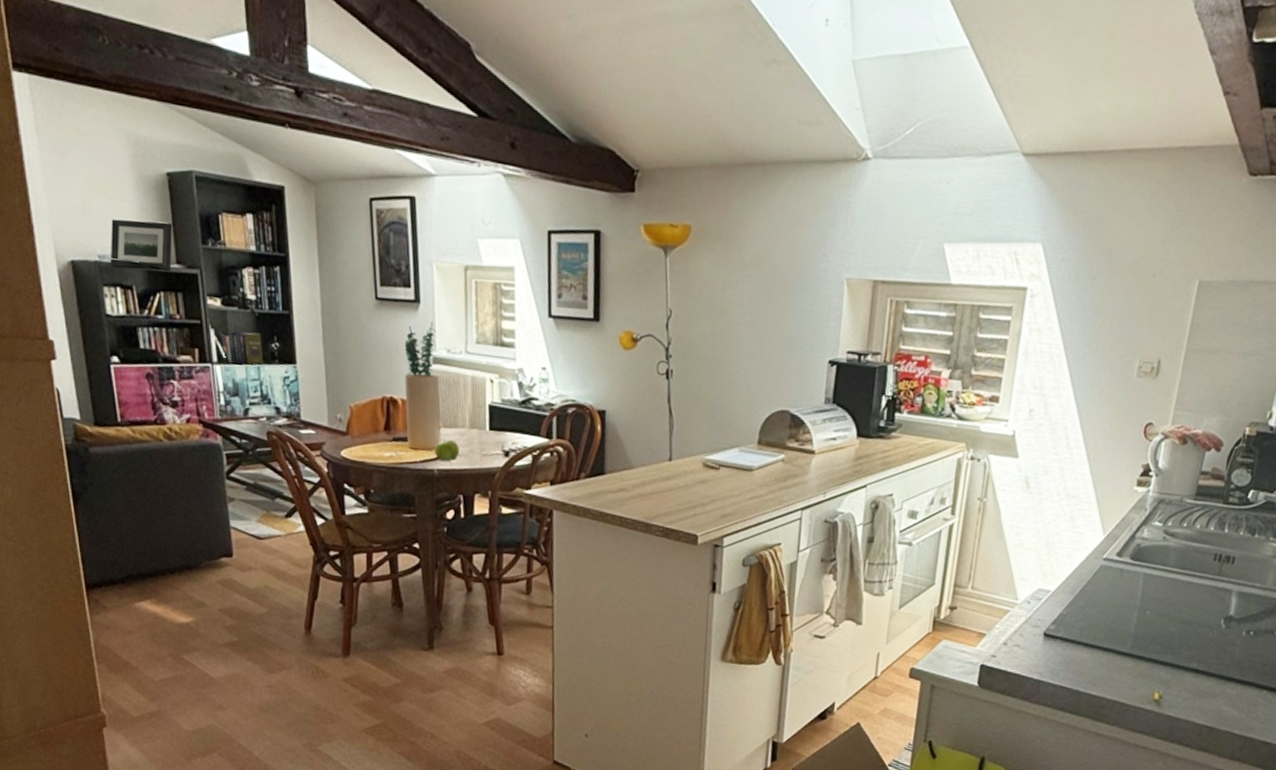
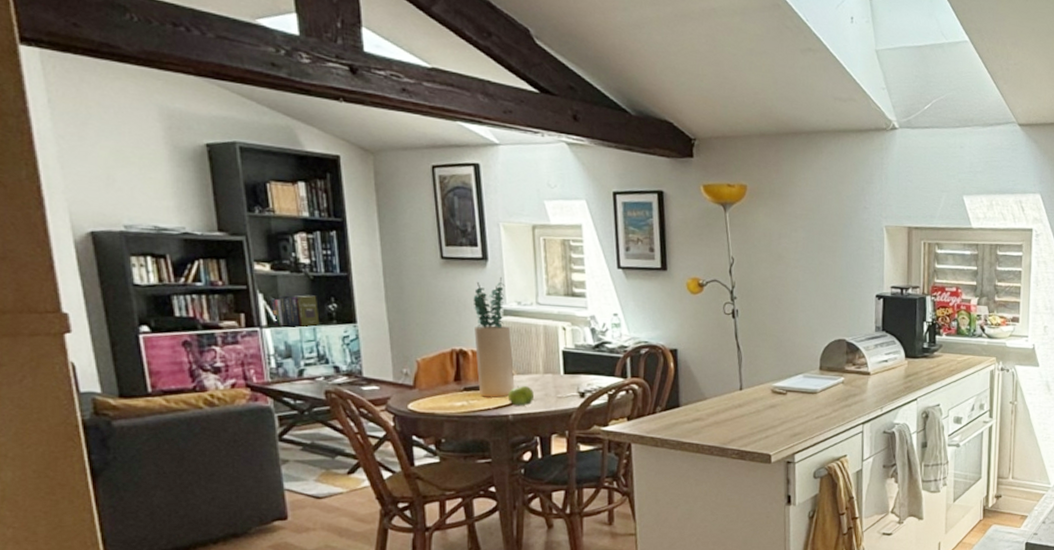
picture frame: present [111,218,173,272] -> none [140,189,214,240]

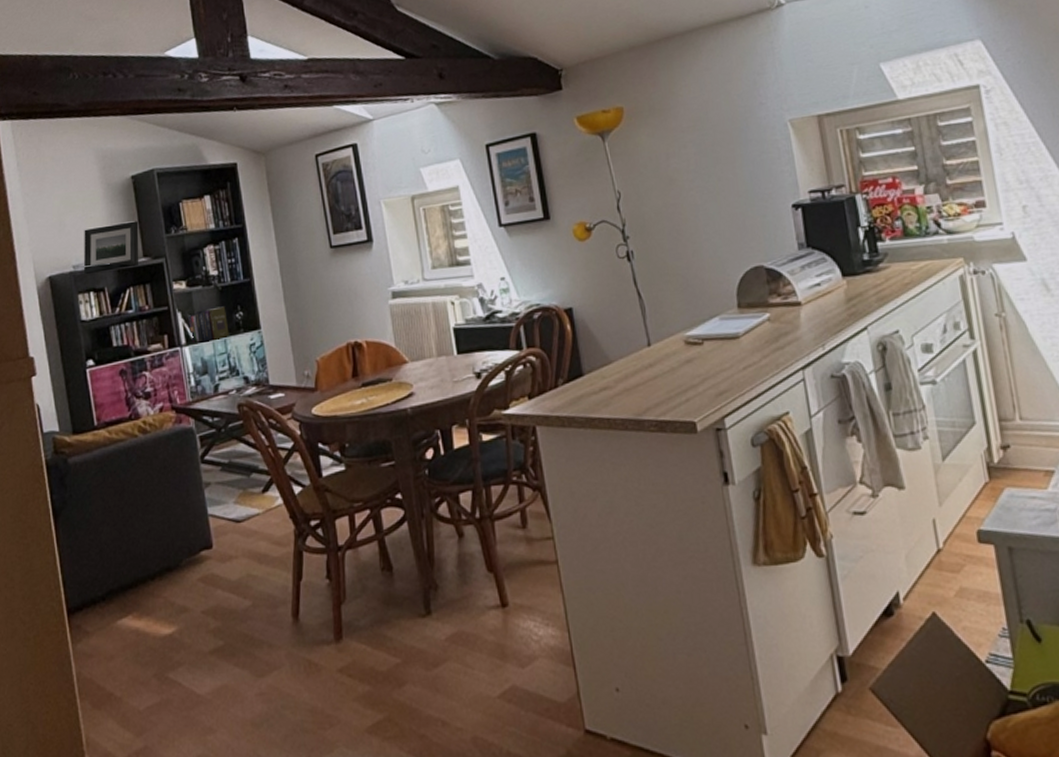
picture frame: none [140,189,214,240] -> present [84,221,139,275]
vase: present [473,276,515,398] -> none [362,256,410,392]
fruit: present [507,386,534,406] -> none [404,373,430,397]

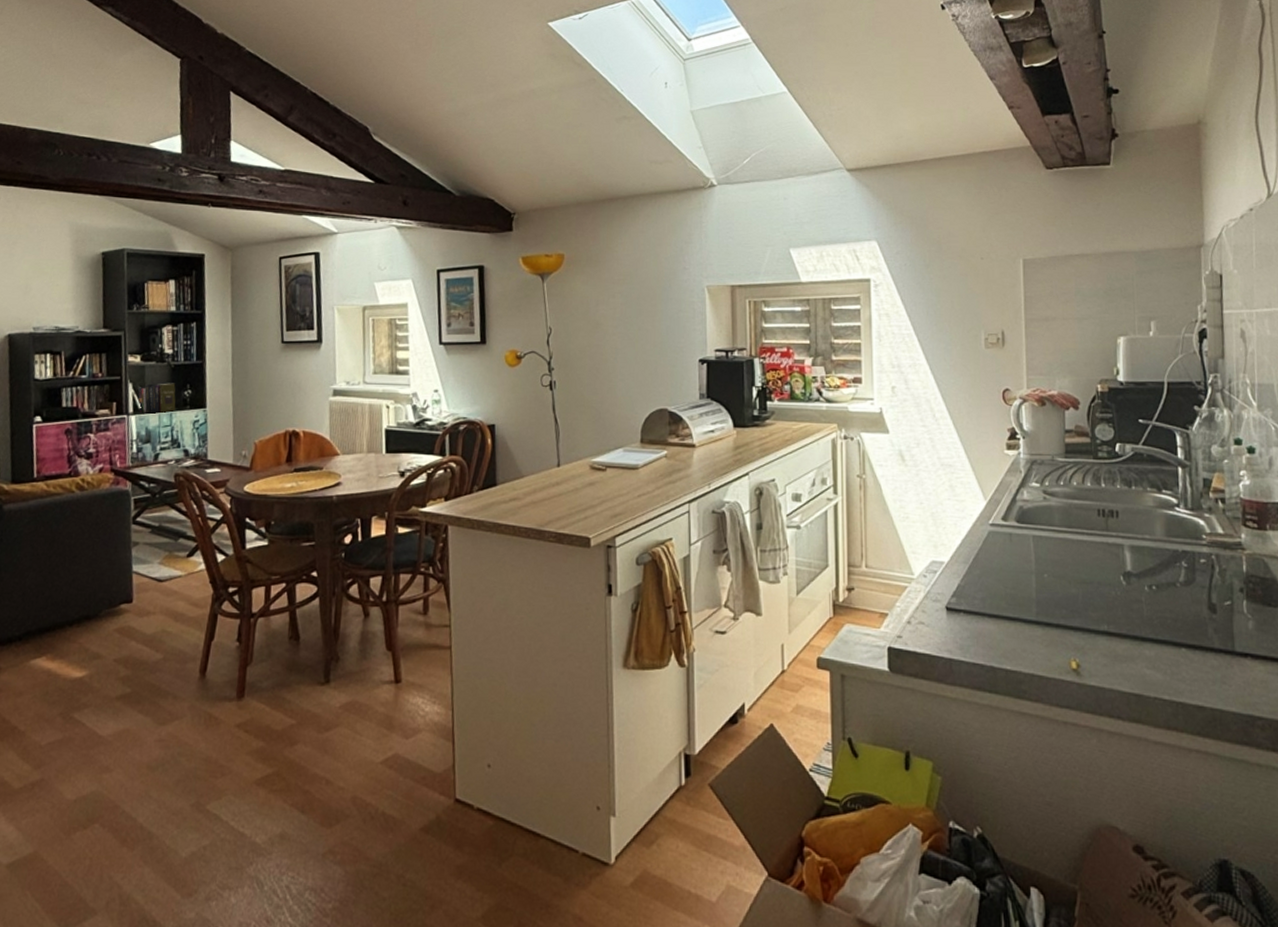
picture frame: present [84,221,139,275] -> none [44,293,103,337]

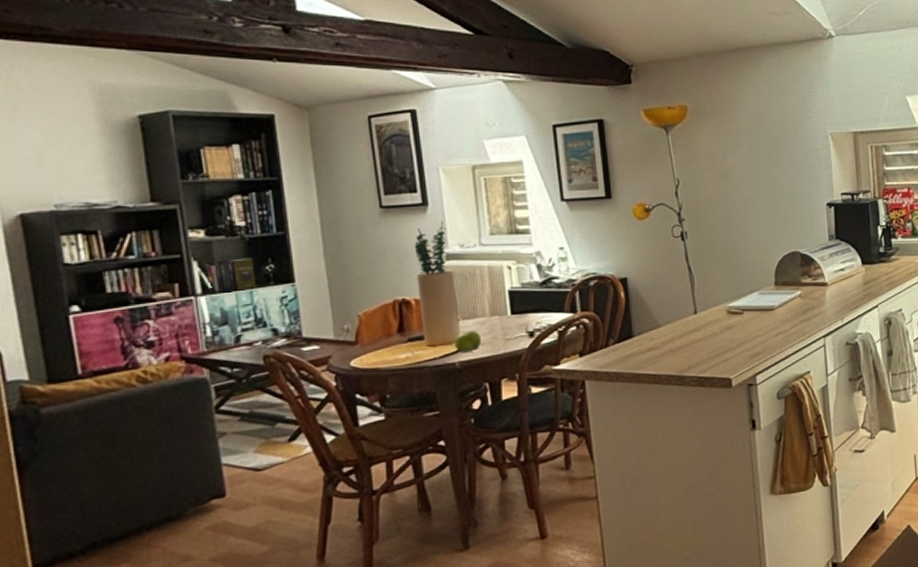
vase: none [306,357,341,478] -> present [414,220,461,347]
fruit: none [333,466,357,487] -> present [453,331,481,353]

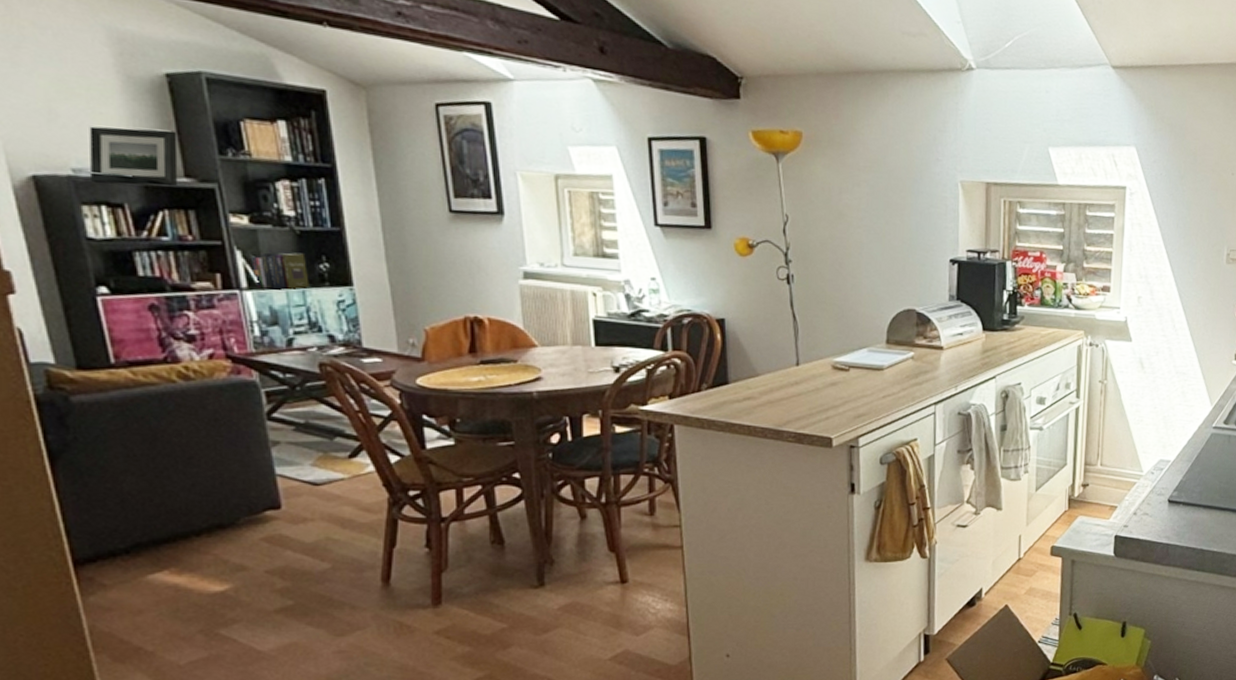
picture frame: none [70,163,146,216] -> present [89,126,178,187]
vase: present [414,220,461,347] -> none [488,233,539,372]
fruit: present [453,331,481,353] -> none [531,359,561,382]

